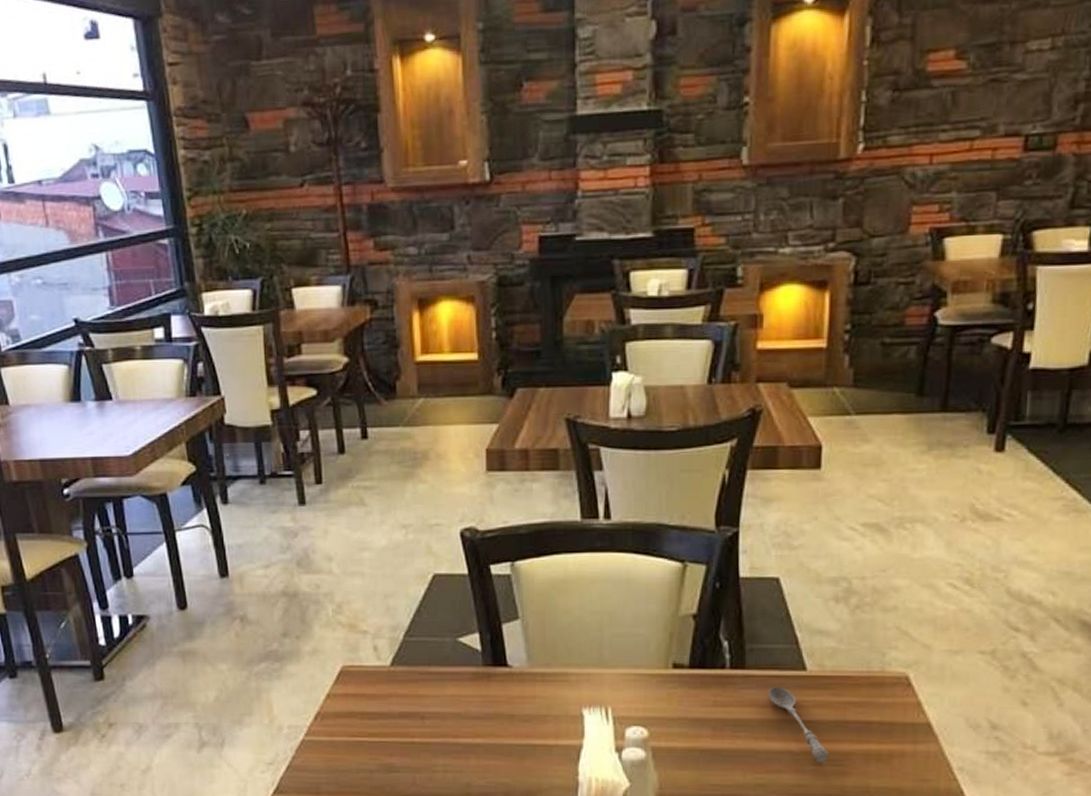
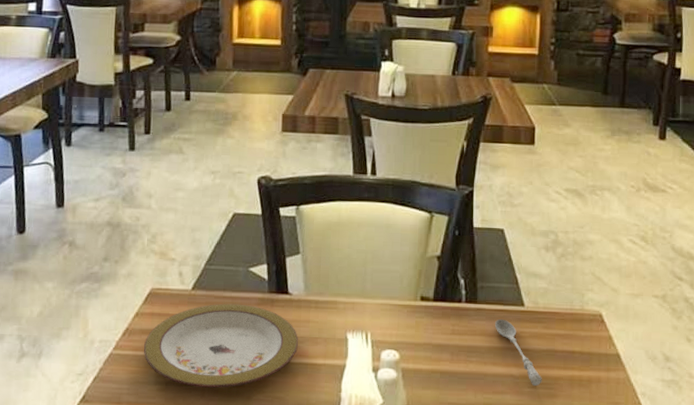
plate: none [340,680,523,775] -> present [144,303,298,388]

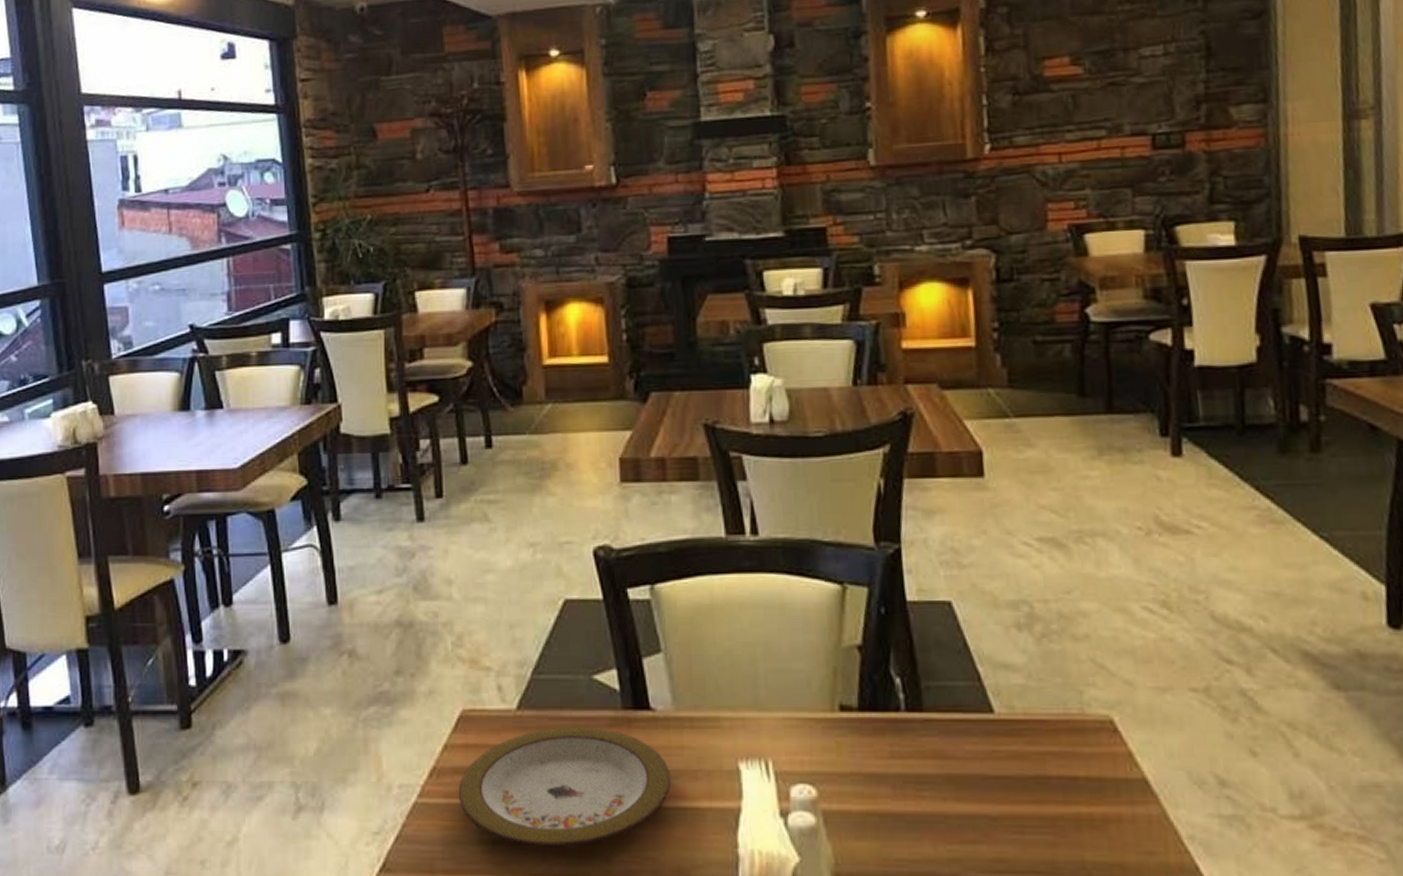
soupspoon: present [495,319,542,387] -> none [953,732,1033,831]

